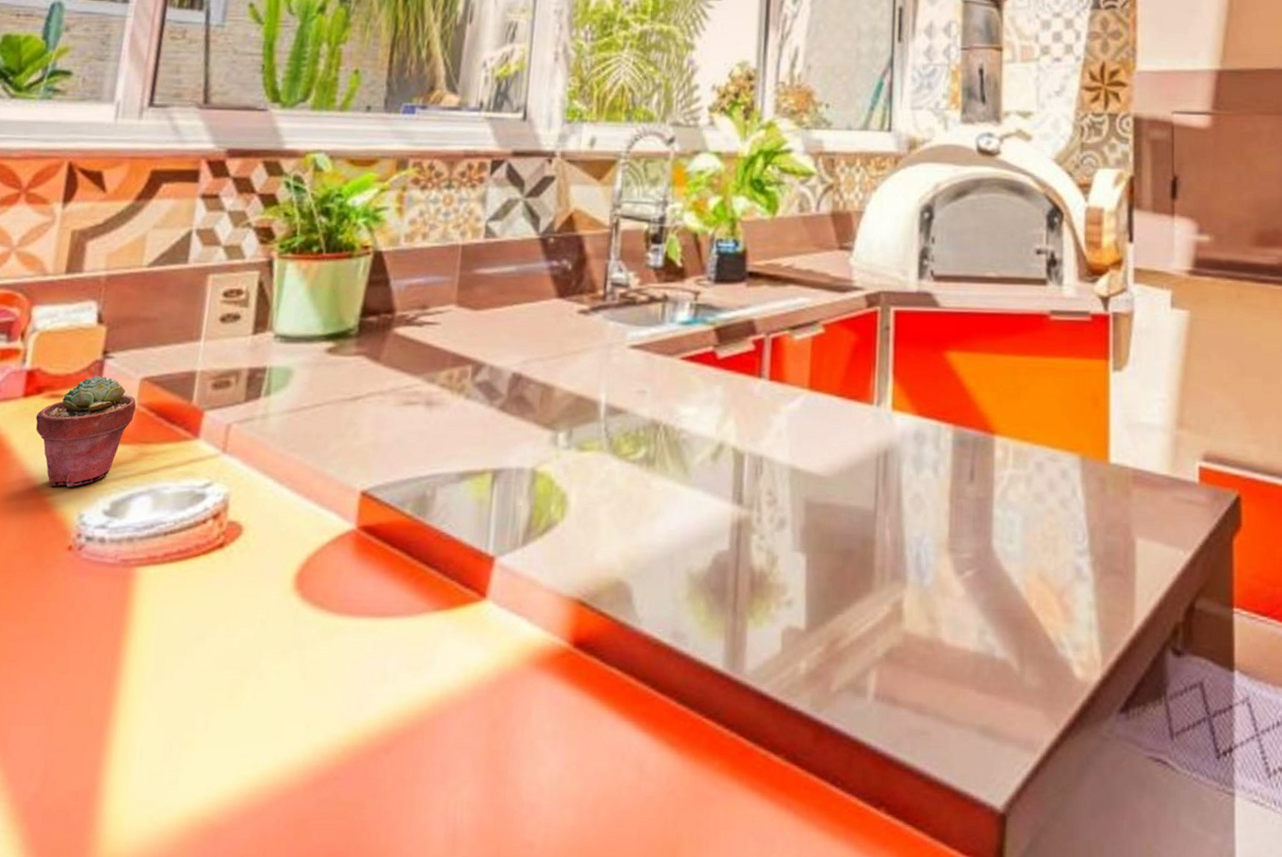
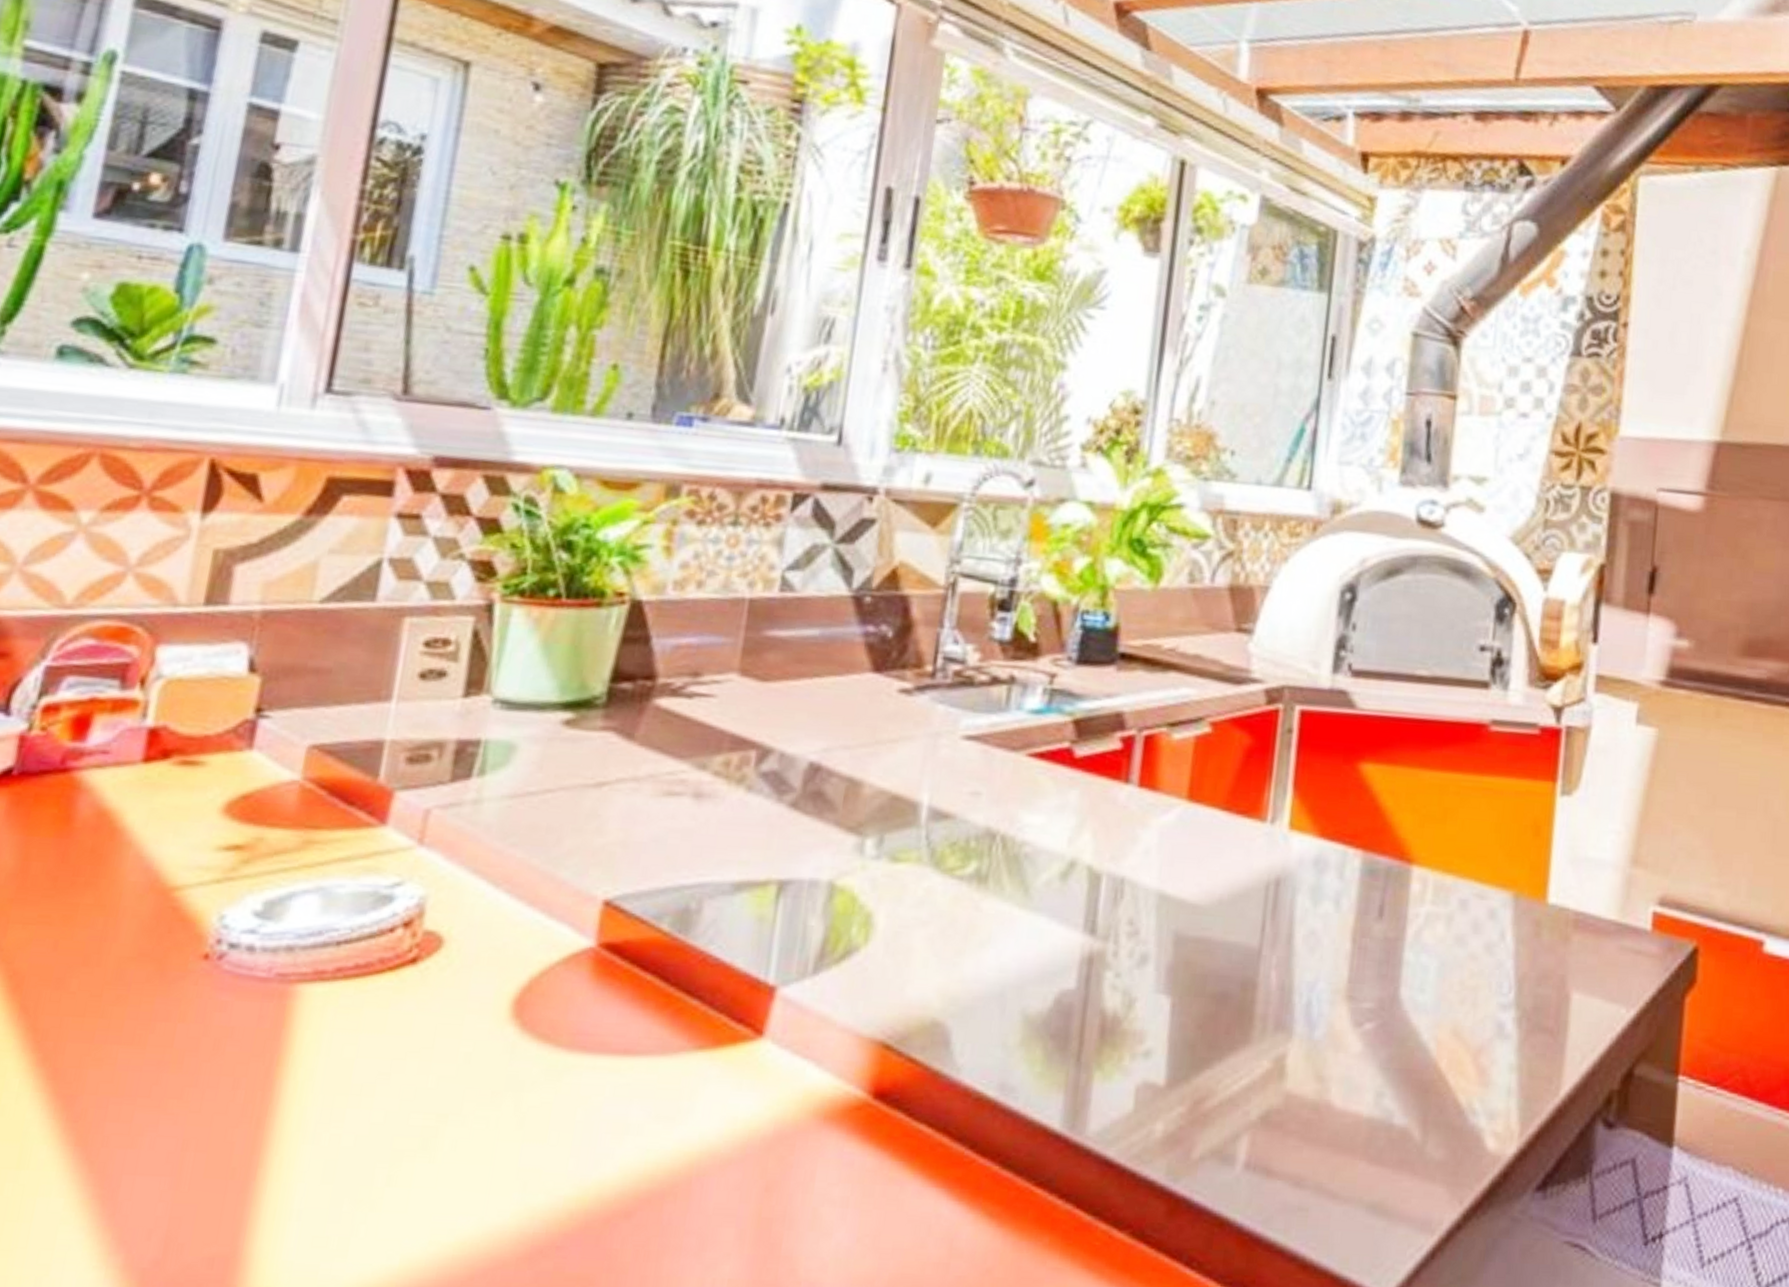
potted succulent: present [35,375,137,487] -> none [160,738,301,880]

